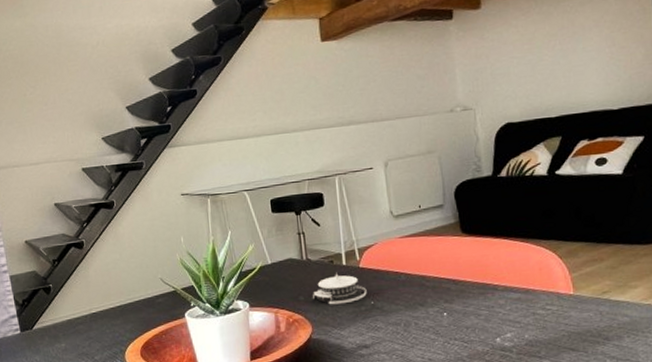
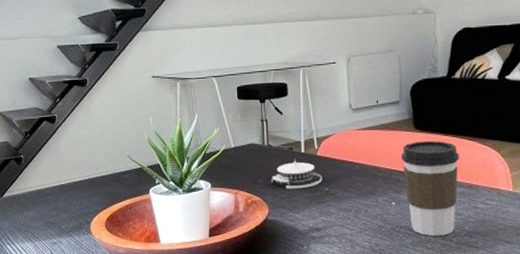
coffee cup: none [450,244,514,347] -> present [401,140,459,236]

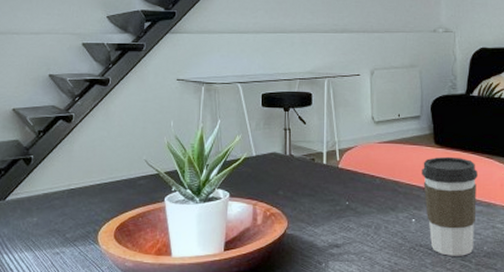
architectural model: present [271,159,322,189] -> none [292,170,343,202]

